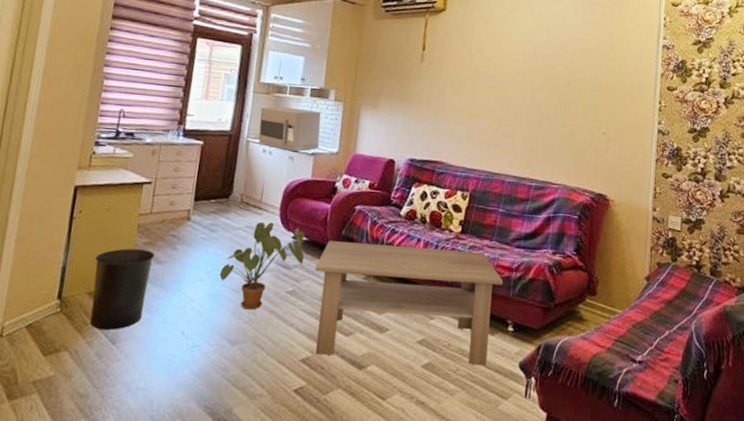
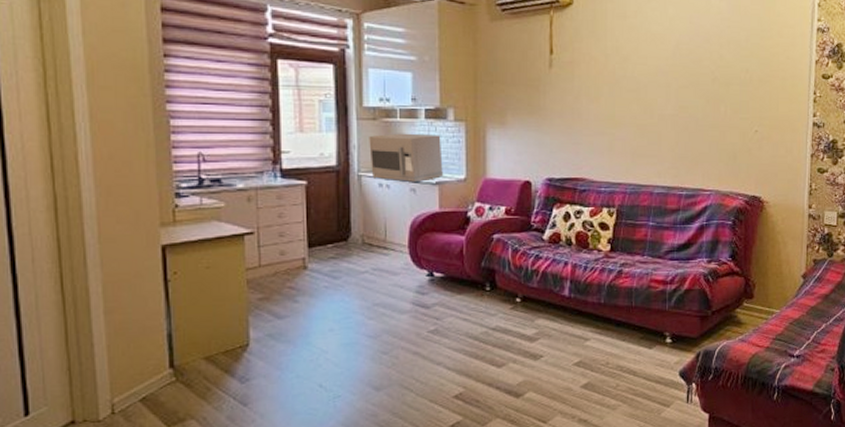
waste bin: present [89,248,155,330] -> none [205,306,273,393]
house plant: present [219,221,305,310] -> none [351,262,443,354]
coffee table: present [315,241,504,365] -> none [457,268,659,389]

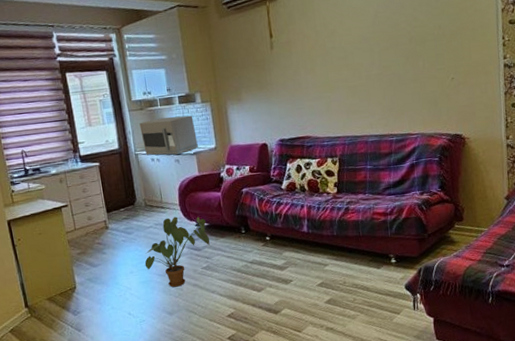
house plant: none [351,262,443,354] -> present [145,216,210,288]

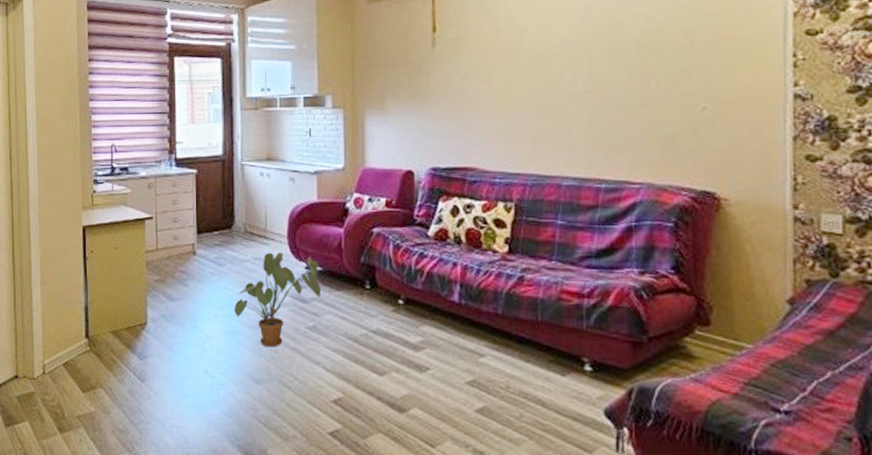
microwave: present [139,115,198,155] -> none [251,122,321,171]

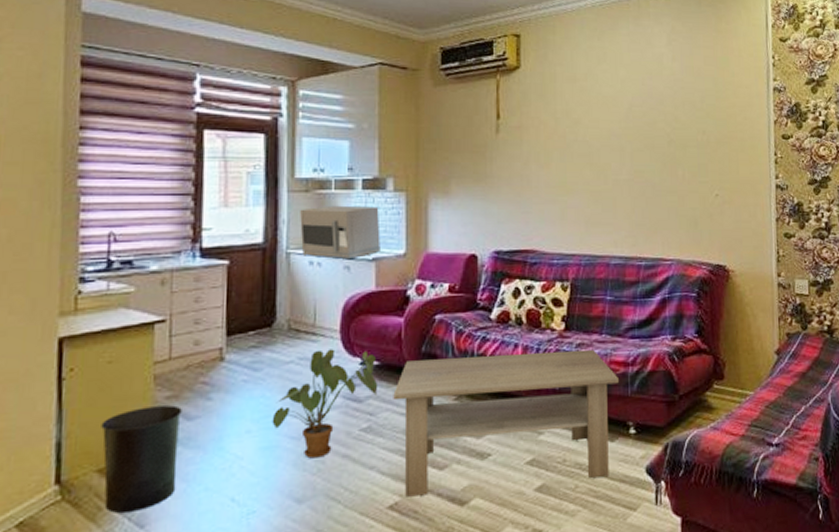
waste bin: none [113,286,167,368] -> present [101,405,182,513]
microwave: none [251,122,321,171] -> present [300,205,381,259]
coffee table: none [335,269,573,411] -> present [393,349,620,497]

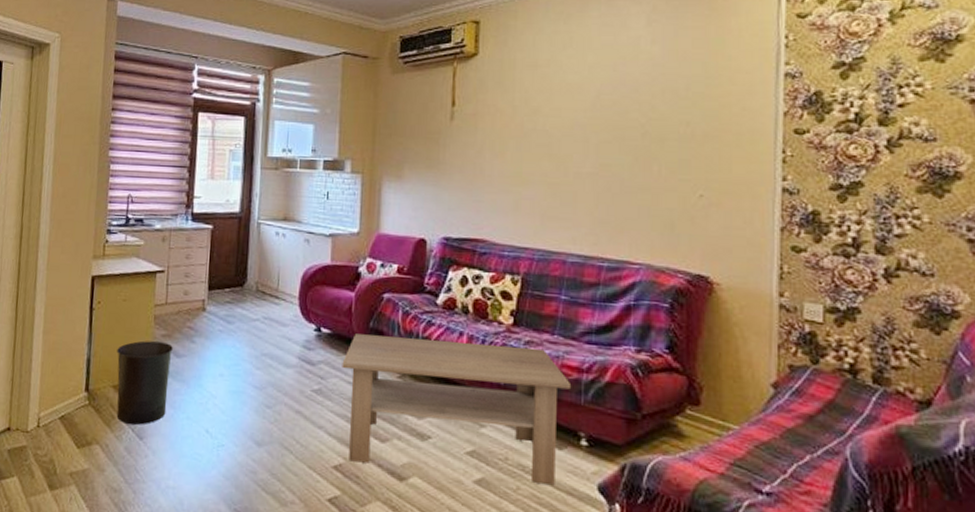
house plant: present [272,349,378,459] -> none [240,312,329,409]
microwave: present [300,205,381,259] -> none [269,183,337,233]

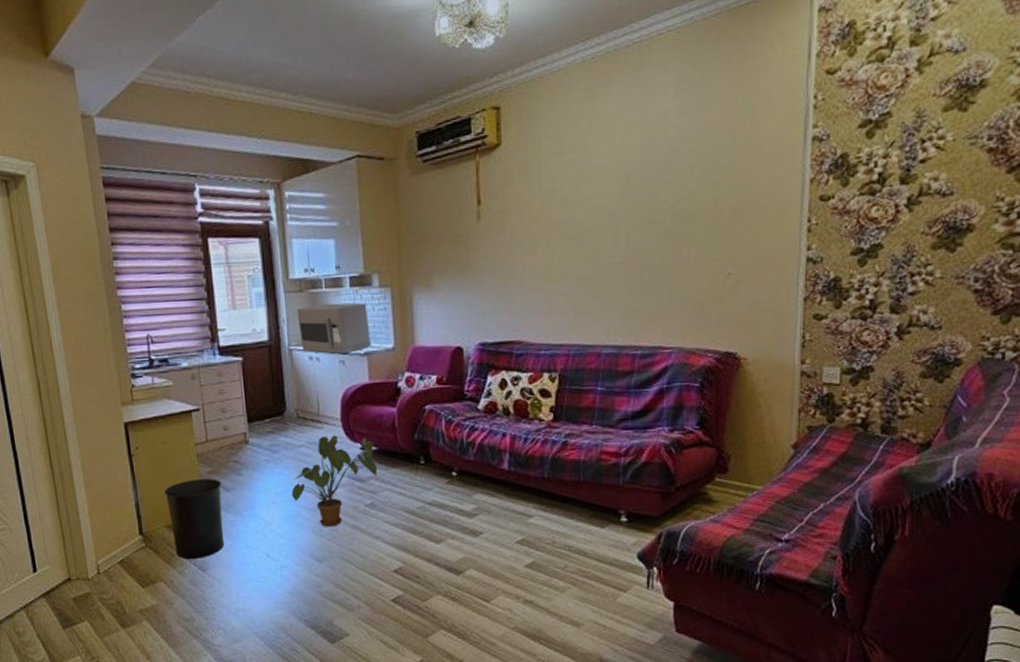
house plant: none [240,312,329,409] -> present [291,435,378,527]
microwave: none [269,183,337,233] -> present [297,303,371,354]
coffee table: present [342,334,572,485] -> none [391,439,611,564]

